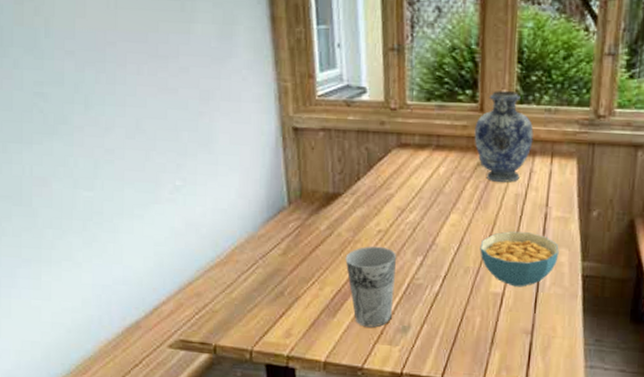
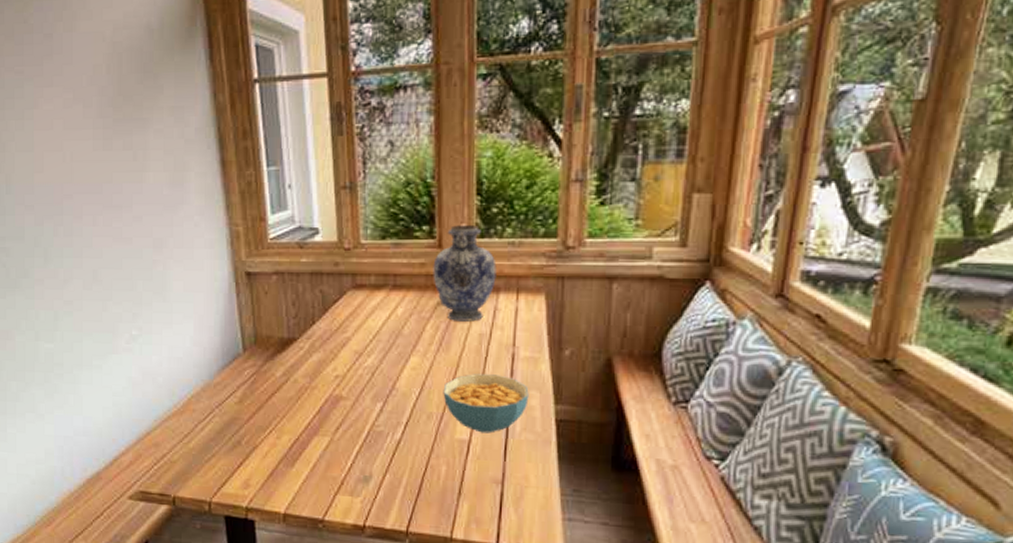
cup: present [345,246,397,328] -> none [302,392,356,478]

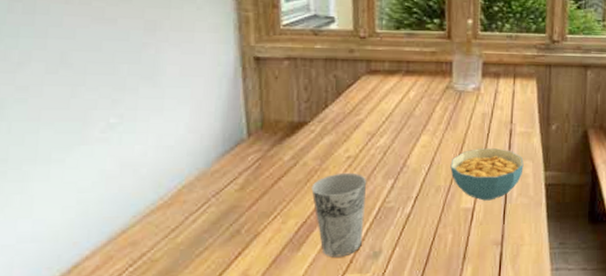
cup: none [302,392,356,478] -> present [311,172,367,258]
vase: present [433,224,497,322] -> none [442,19,497,103]

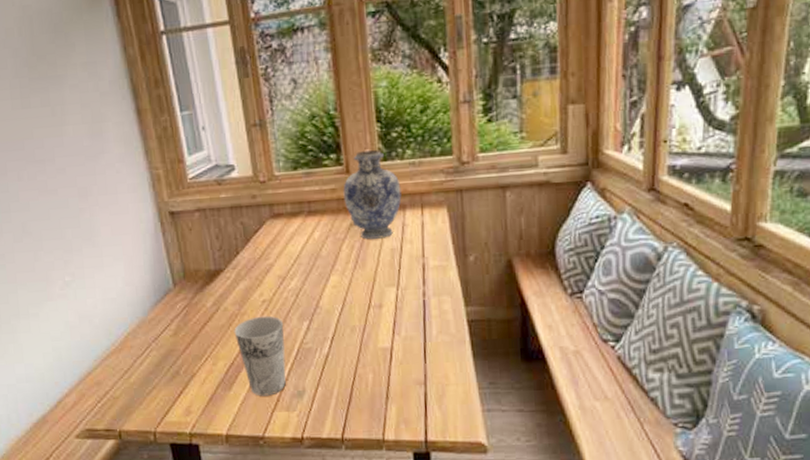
vase: none [442,19,497,103] -> present [343,149,402,240]
cereal bowl: present [450,148,524,201] -> none [363,284,442,340]

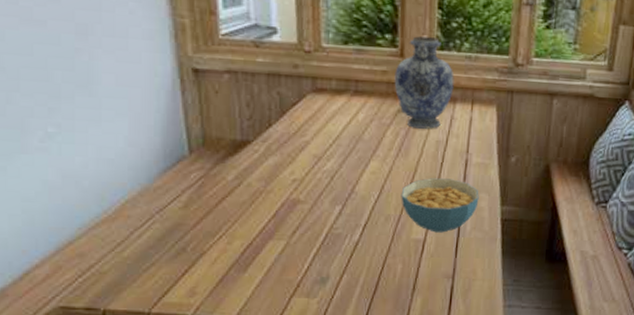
cup: present [234,315,286,396] -> none [256,196,314,281]
cereal bowl: none [363,284,442,340] -> present [401,178,479,233]

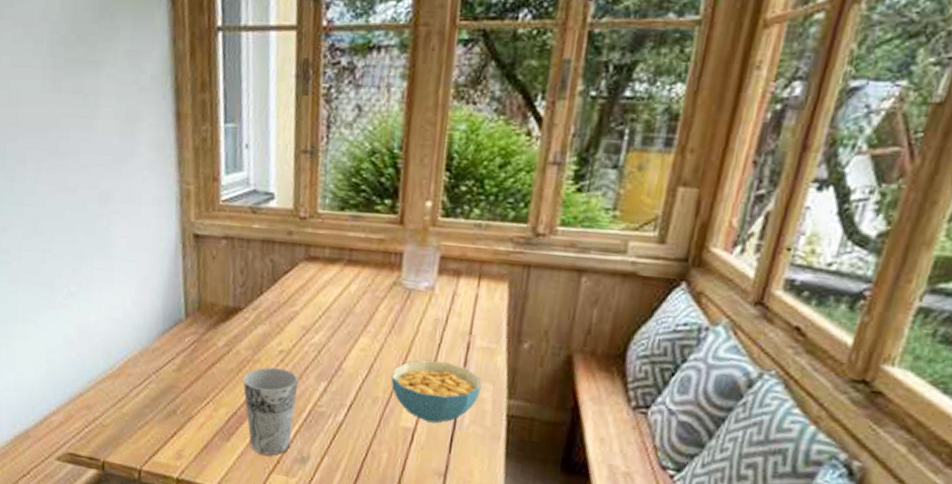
cup: none [256,196,314,281] -> present [242,367,299,456]
vase: present [394,35,454,129] -> none [391,201,460,305]

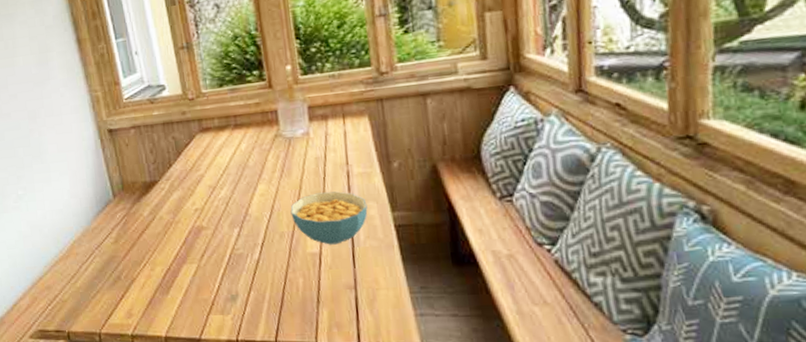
cup: present [242,367,299,456] -> none [169,223,220,300]

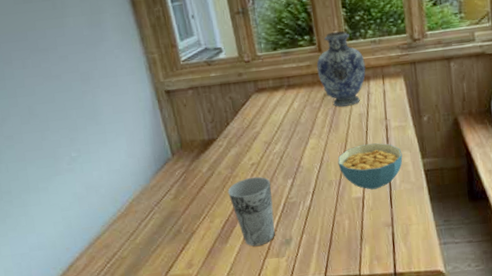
cup: none [169,223,220,300] -> present [227,176,275,247]
vase: none [266,64,323,149] -> present [316,31,366,107]

